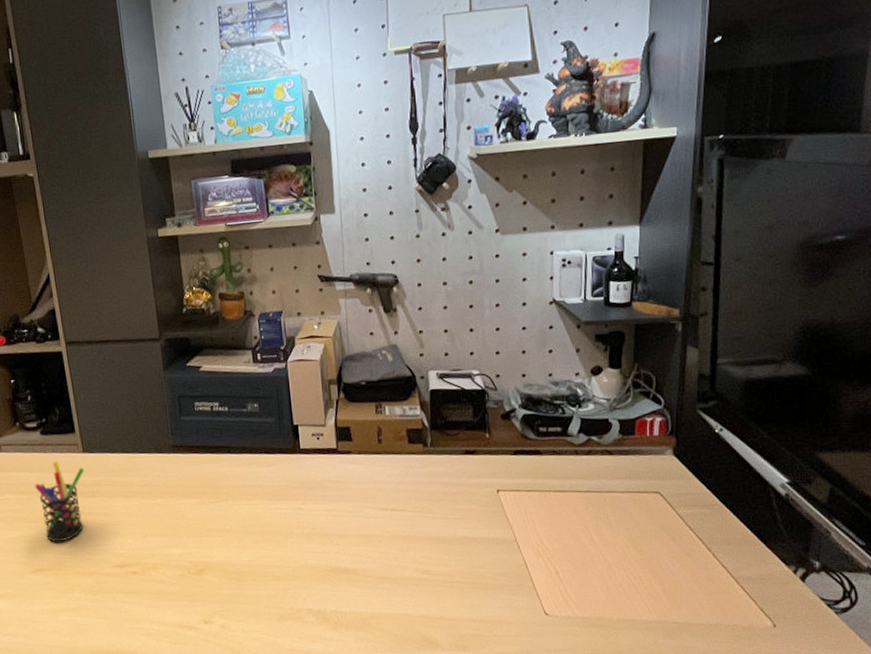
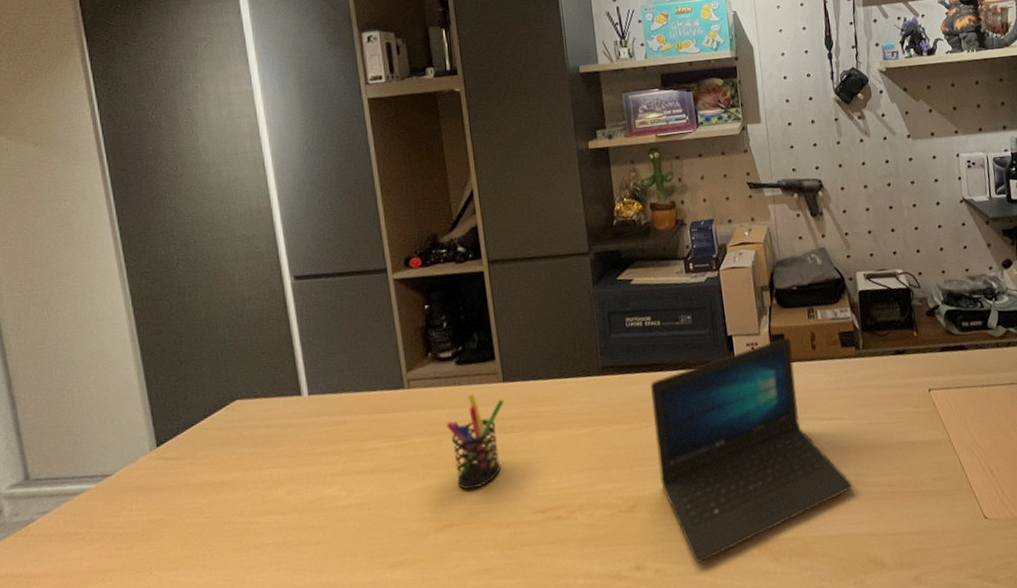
laptop: none [218,430,412,623] -> present [650,337,853,563]

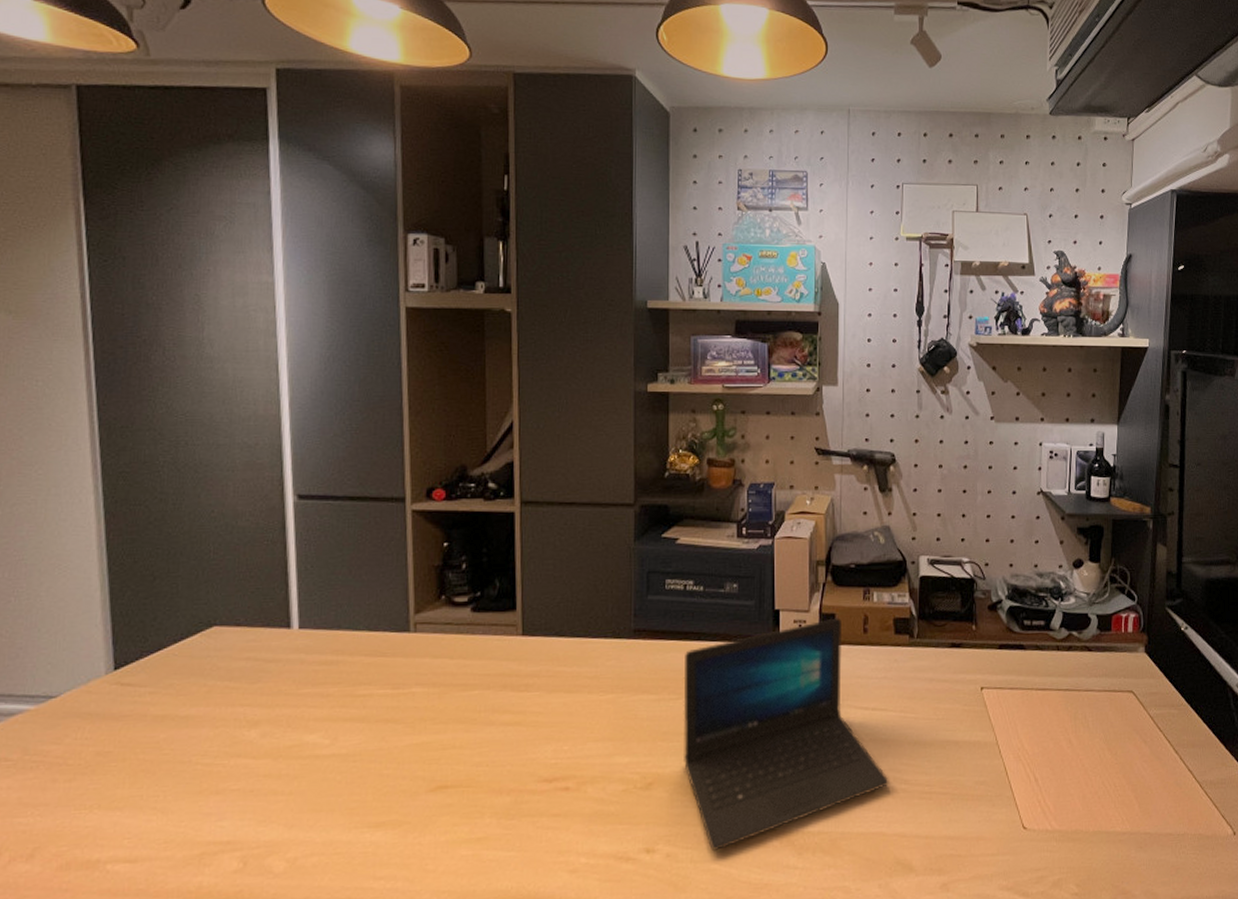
pen holder: present [446,393,504,490] -> none [453,645,520,750]

